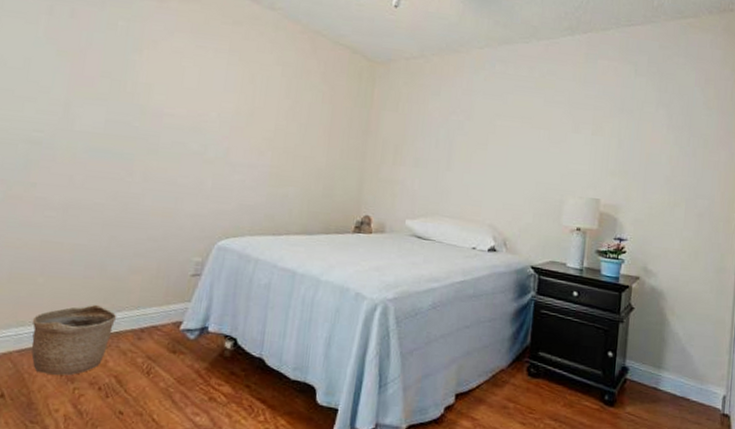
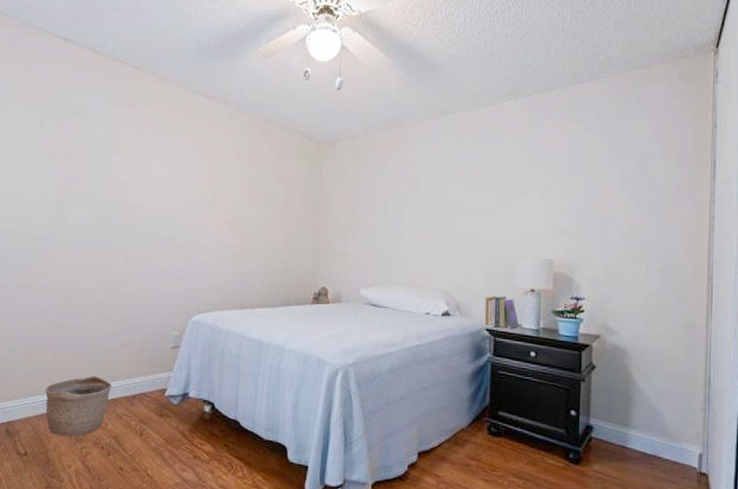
books: none [530,232,564,268] -> present [484,295,520,330]

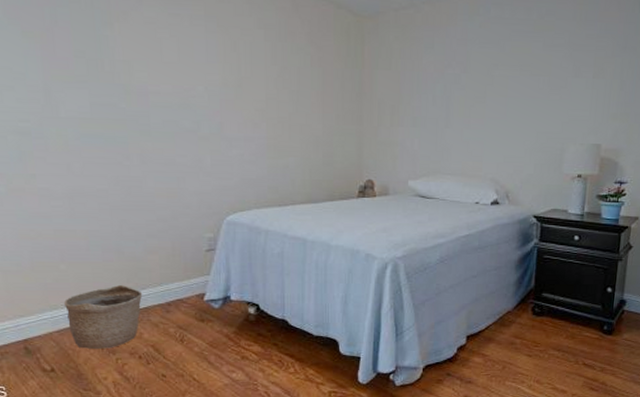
books: present [484,295,520,330] -> none [532,182,566,215]

